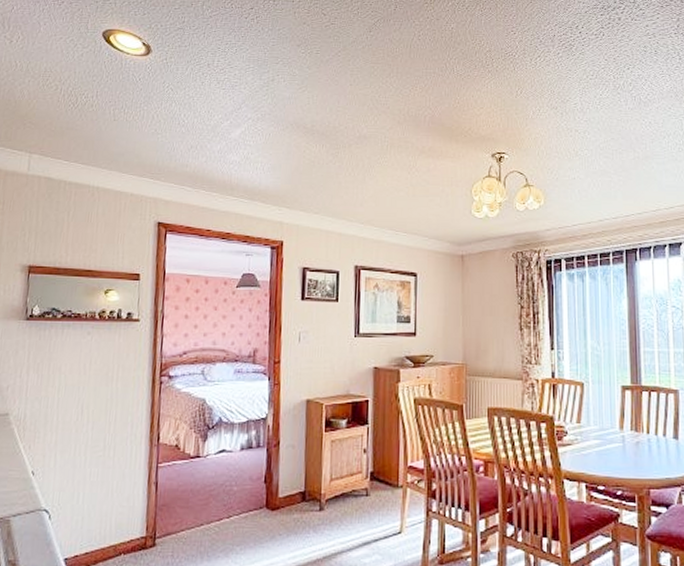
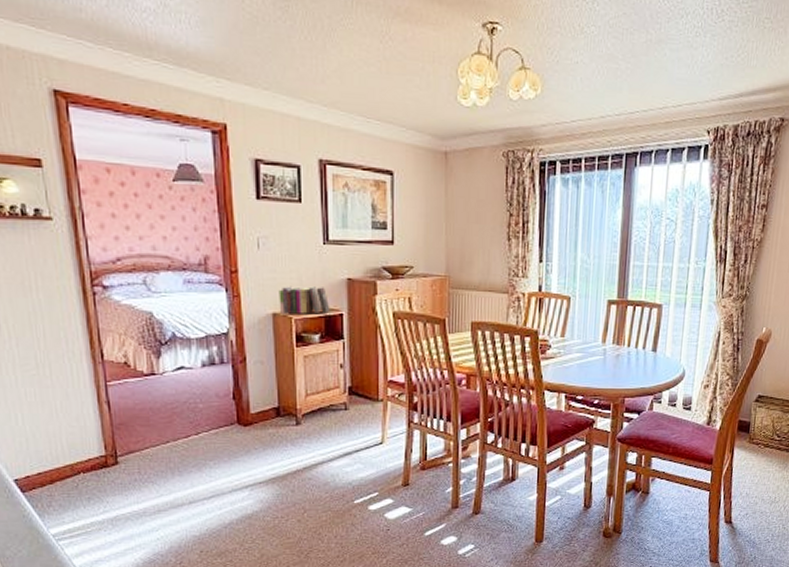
books: none [312,374,358,401] -> present [279,286,330,315]

